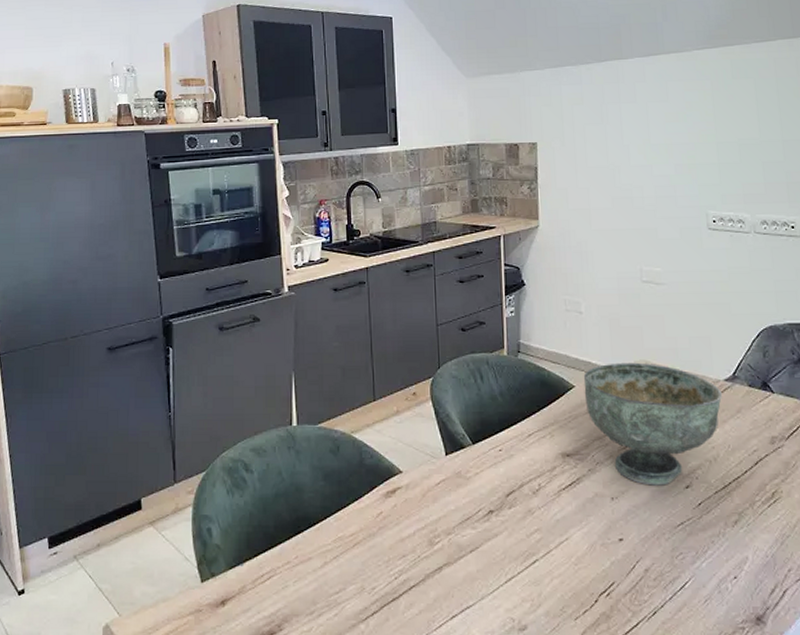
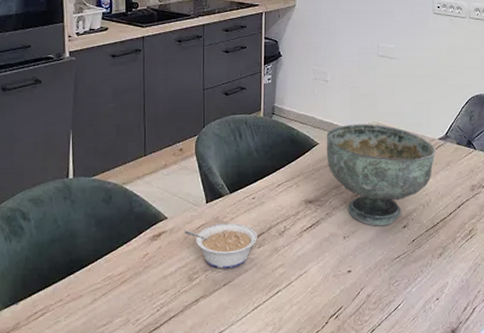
legume: none [422,479,507,533] -> present [184,223,257,269]

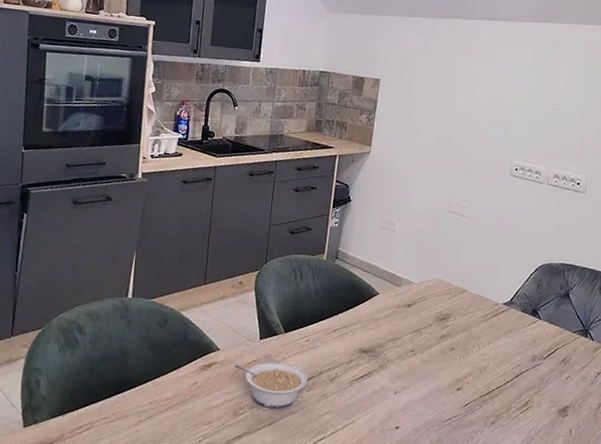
decorative bowl: present [326,124,436,226] -> none [386,278,499,386]

